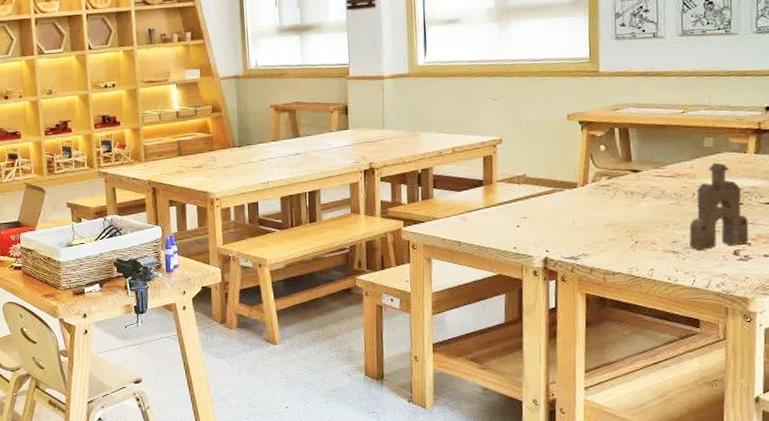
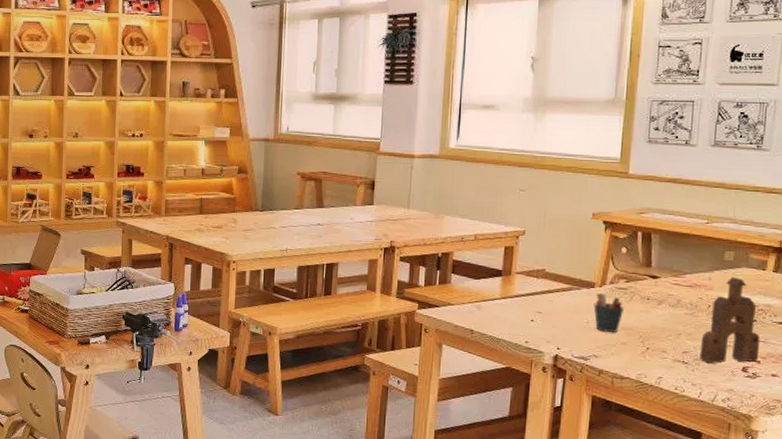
pen holder: none [578,192,609,230] -> present [593,293,625,332]

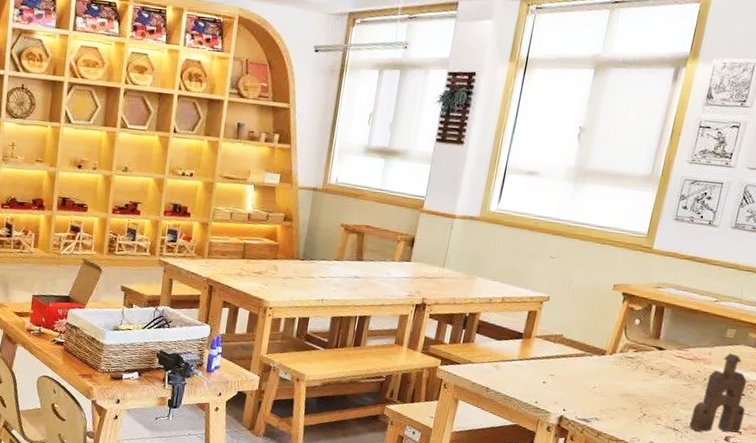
pen holder: present [593,293,625,332] -> none [600,361,630,398]

